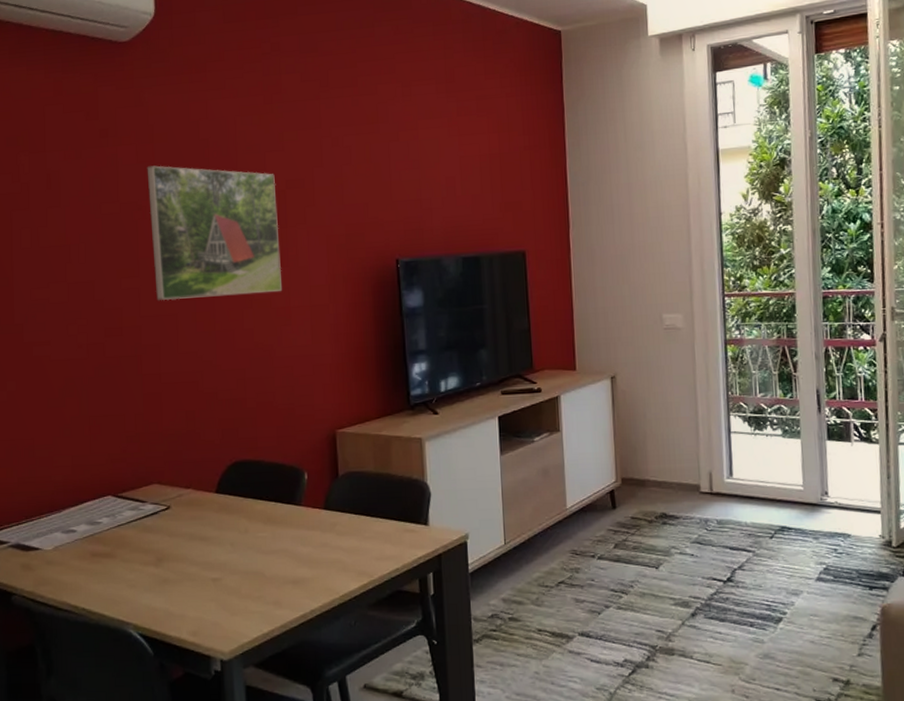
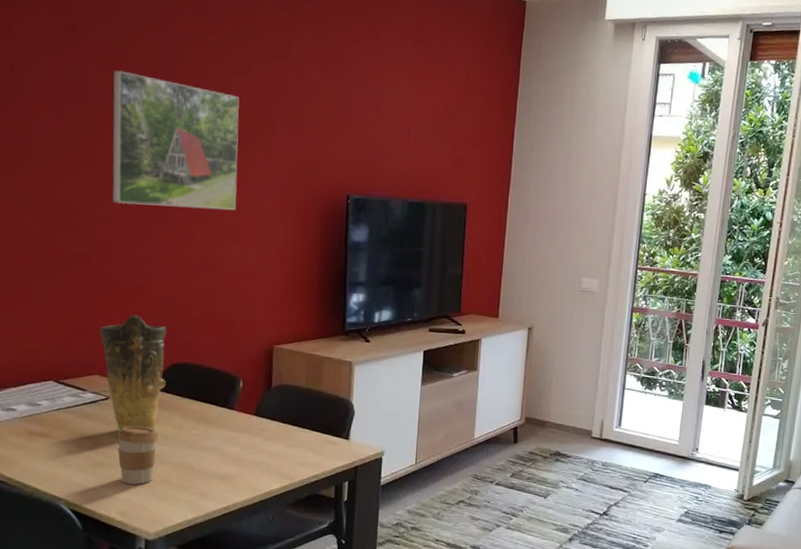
vase: none [155,414,227,542] -> present [100,314,167,431]
coffee cup: none [181,535,225,600] -> present [116,426,159,485]

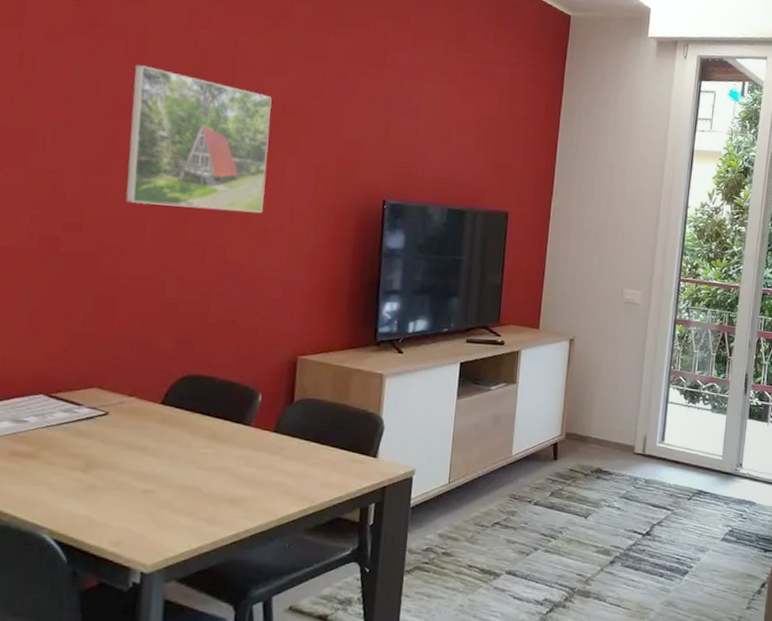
vase: present [100,314,167,431] -> none [102,322,179,450]
coffee cup: present [116,426,159,485] -> none [114,444,163,510]

